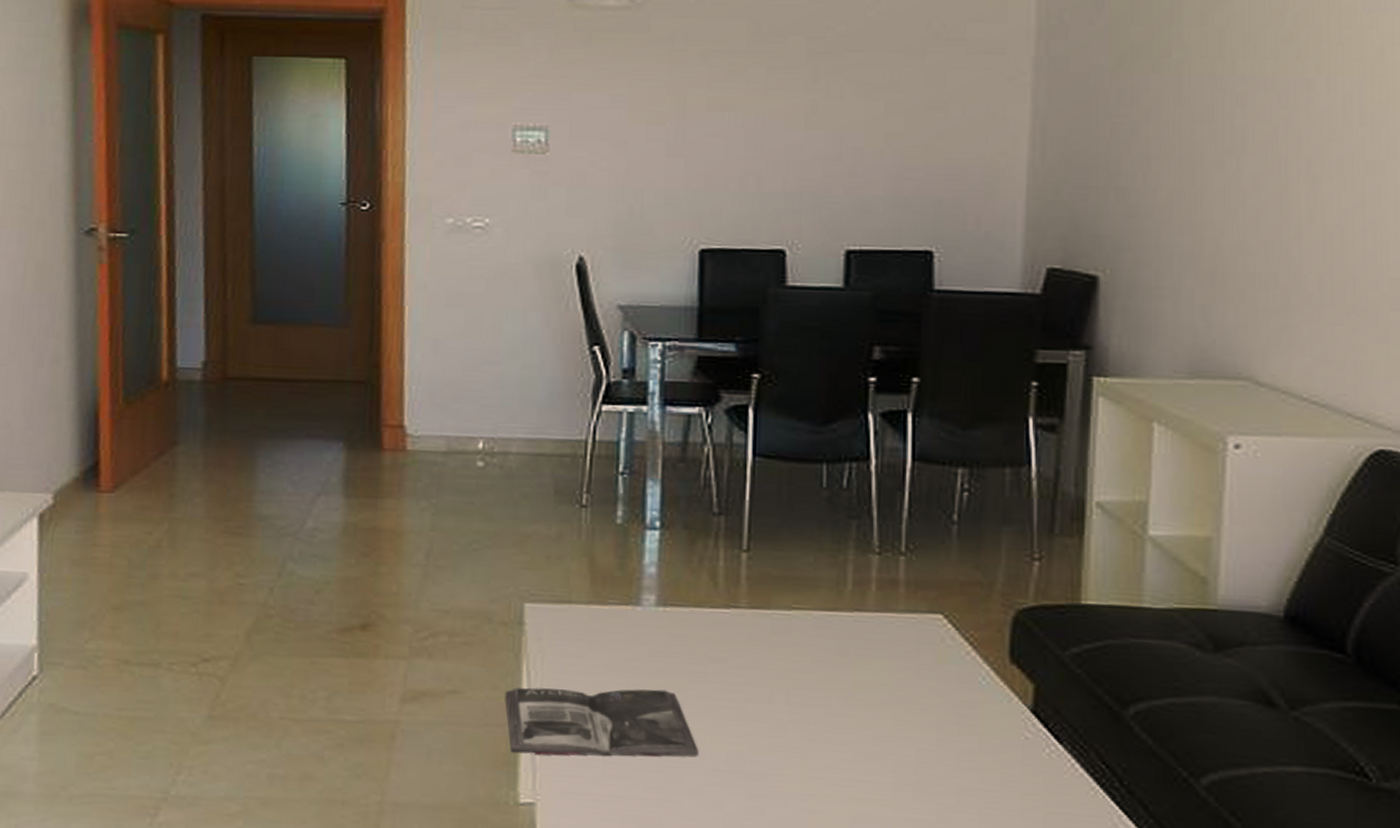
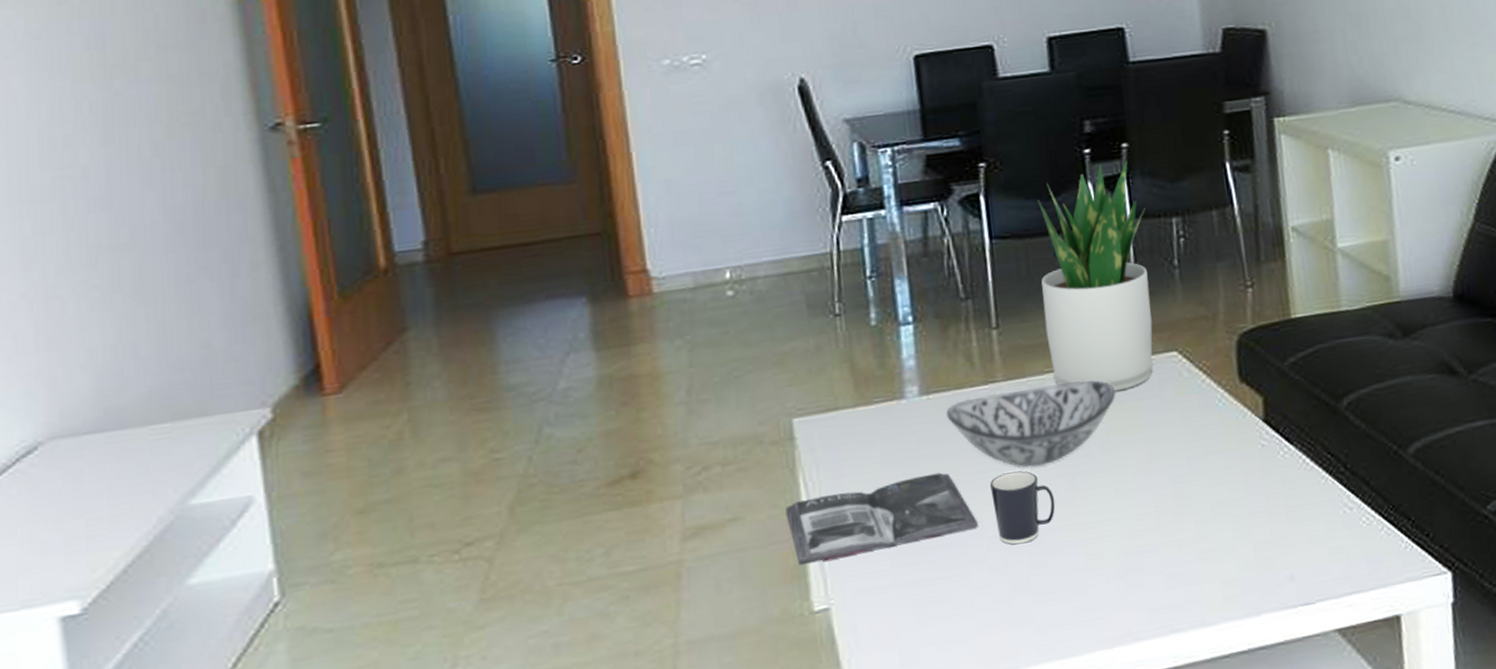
decorative bowl: none [681,619,867,706] -> present [945,380,1116,467]
mug: none [717,705,784,784] -> present [990,471,1056,545]
planter: none [800,395,929,645] -> present [1037,160,1153,392]

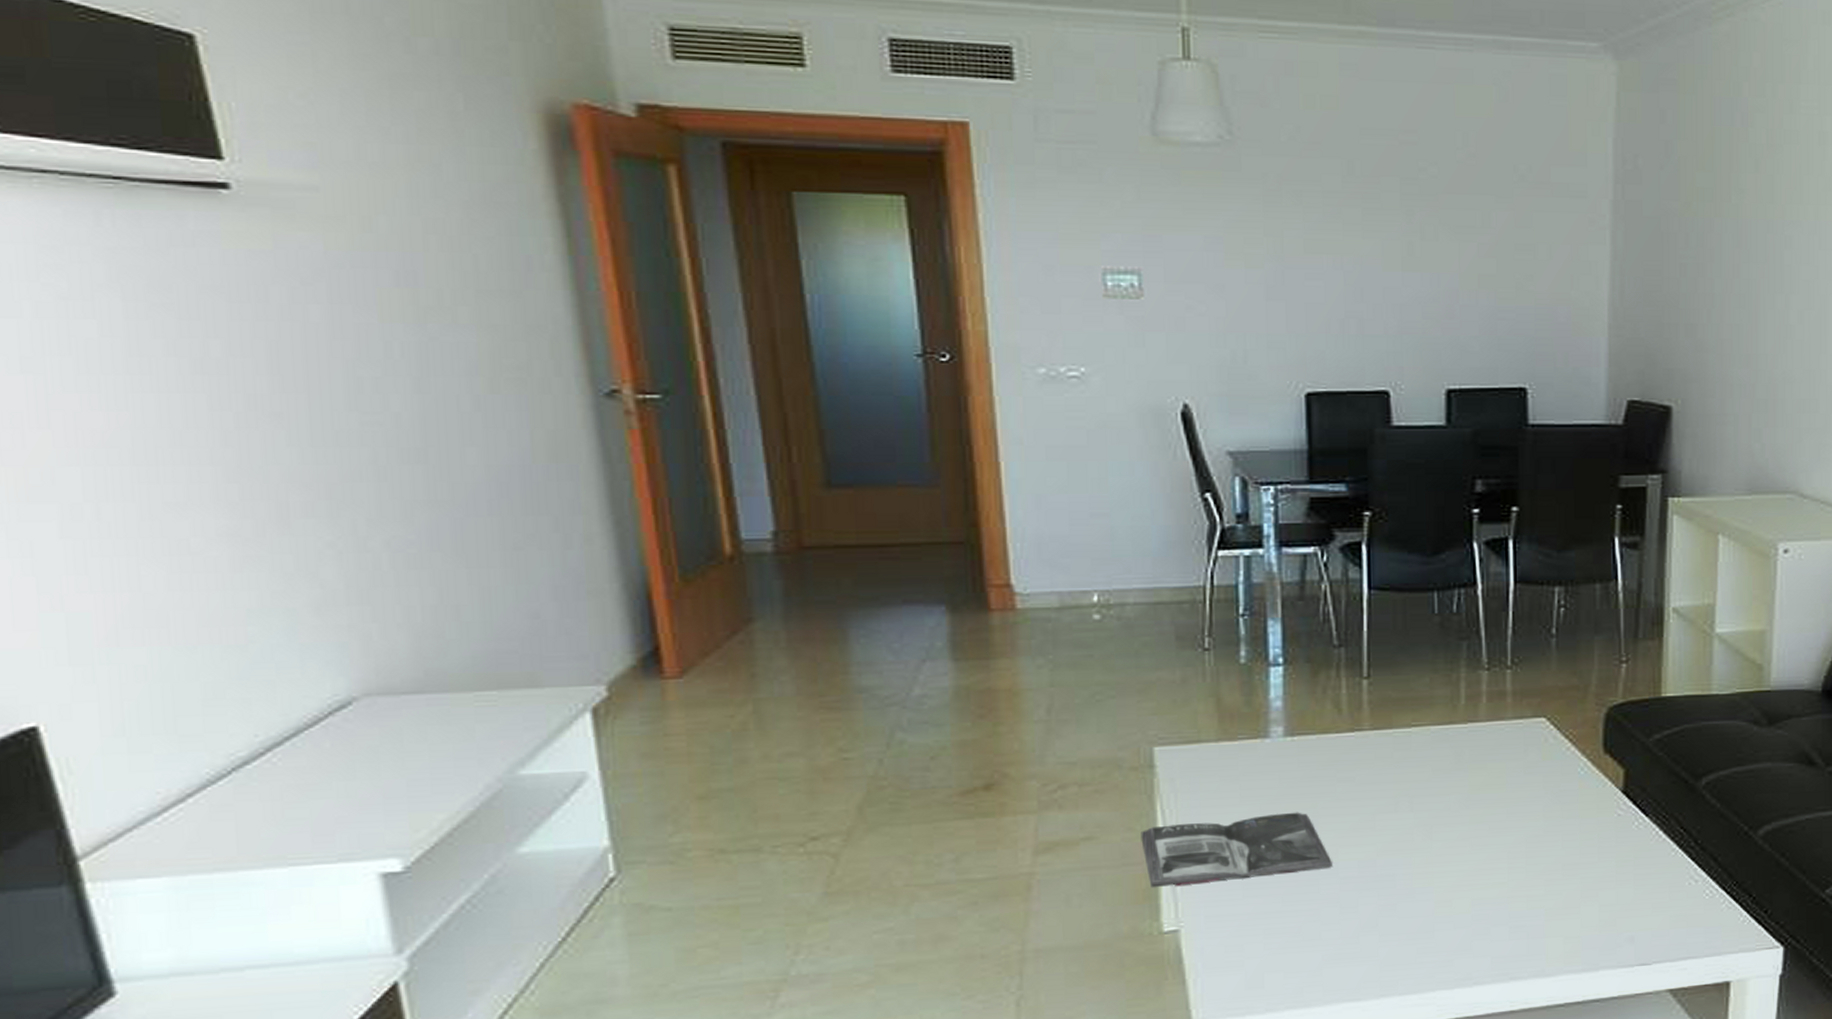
decorative bowl: present [945,380,1116,467] -> none [1309,737,1481,815]
mug: present [990,471,1056,545] -> none [1348,818,1411,887]
planter: present [1037,160,1153,392] -> none [1416,524,1529,751]

